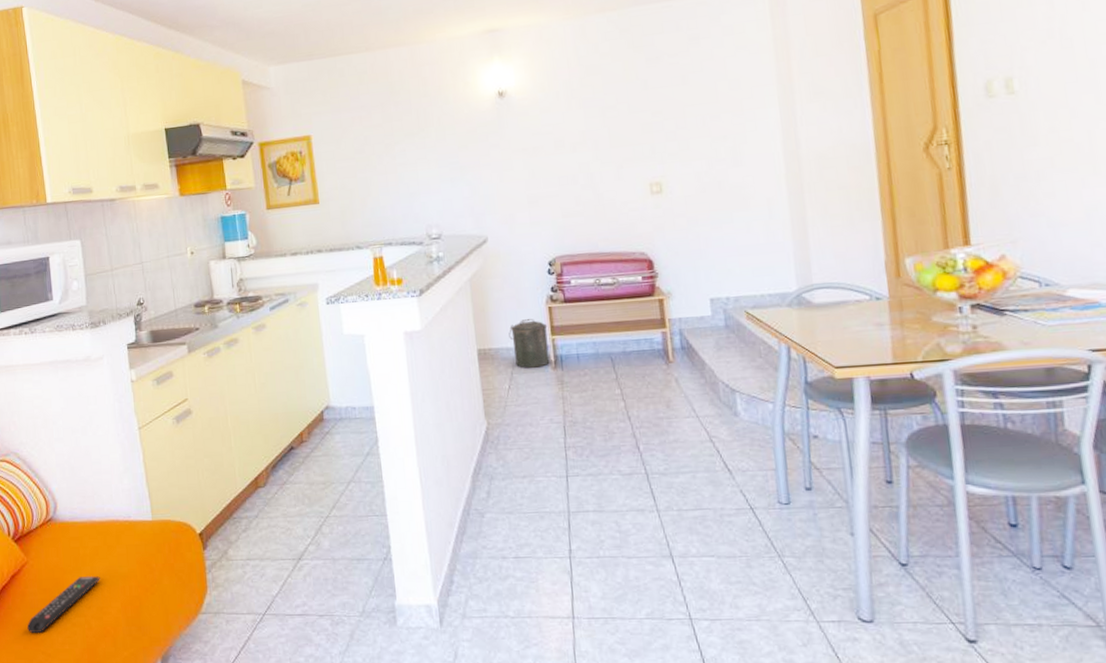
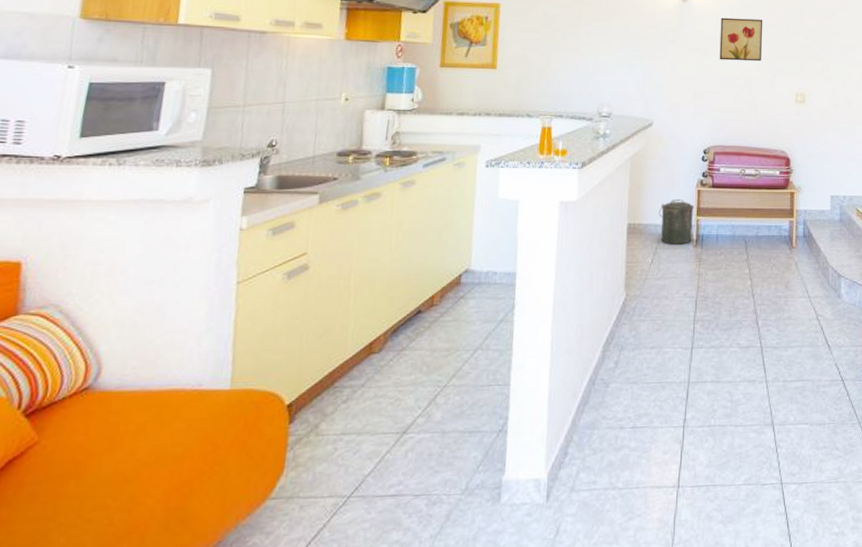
remote control: present [27,576,100,633] -> none [15,458,141,535]
wall art: none [546,102,602,158] -> present [719,17,763,62]

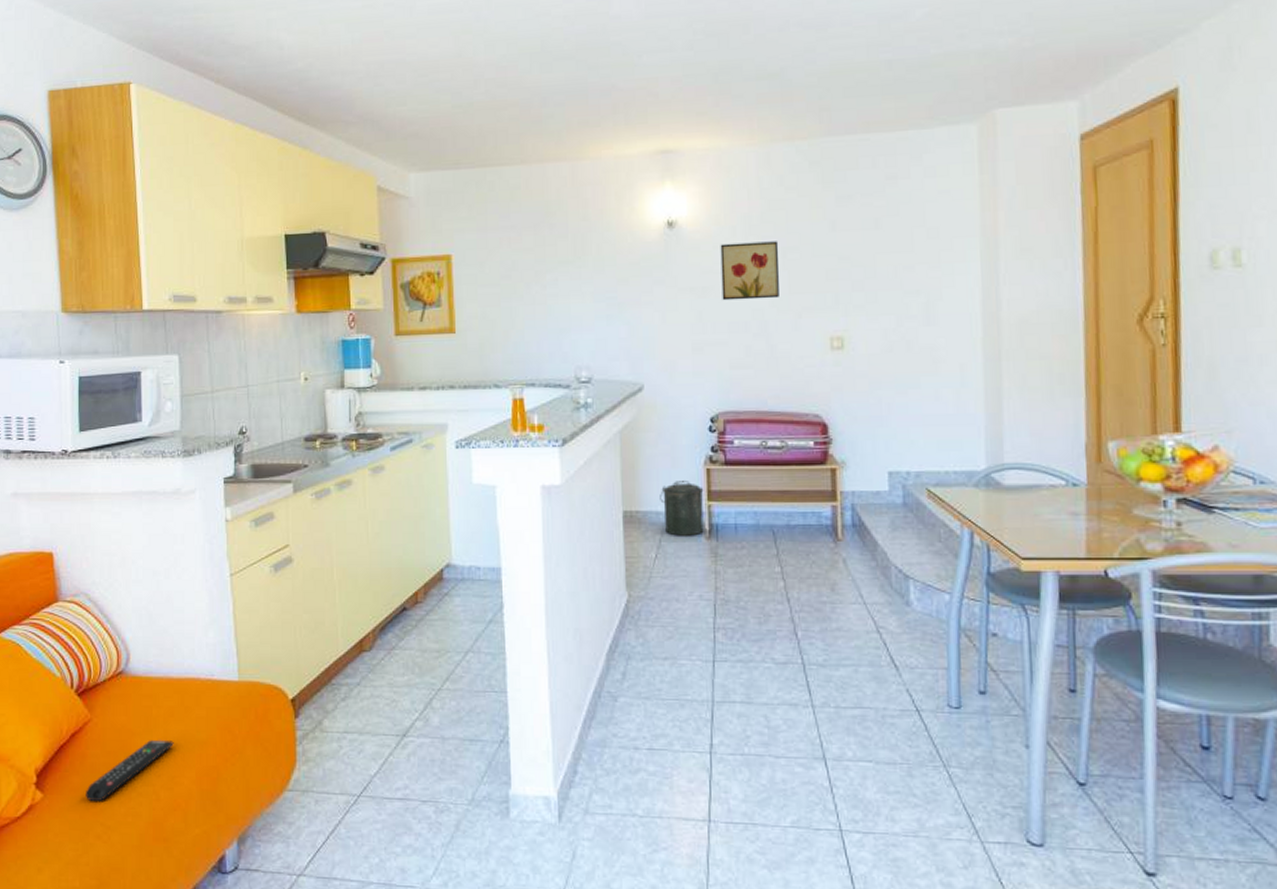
remote control: none [15,458,141,535] -> present [86,740,174,801]

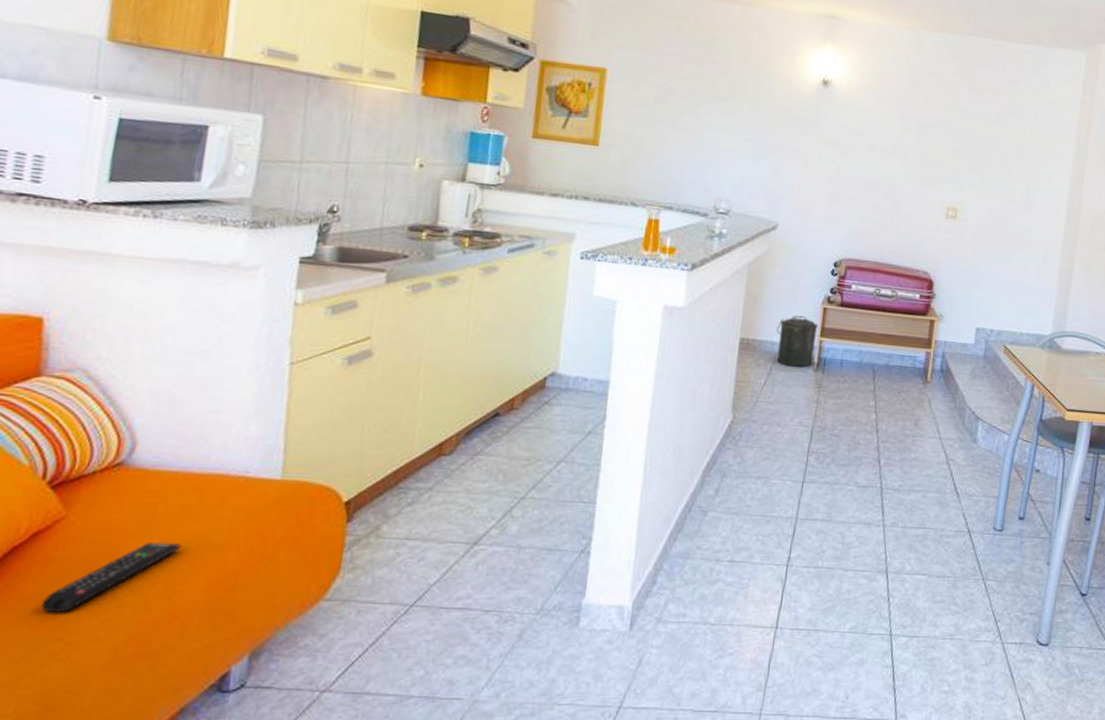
wall art: present [720,241,780,301] -> none [861,109,917,166]

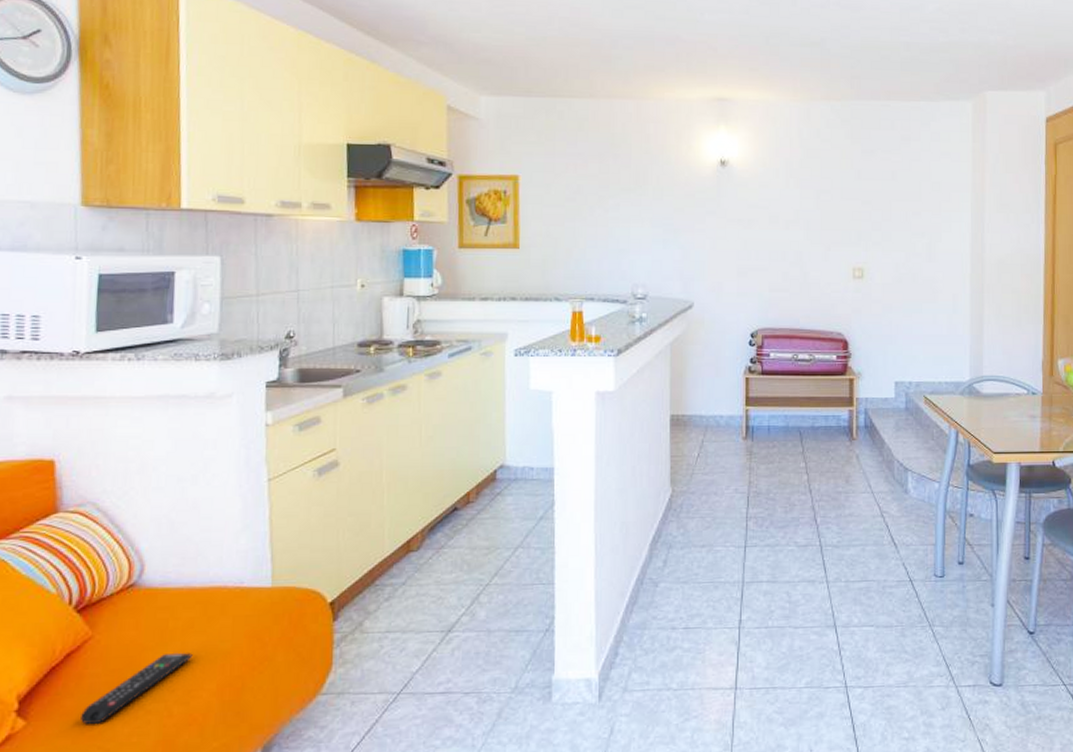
canister: present [777,315,819,367] -> none [704,388,743,437]

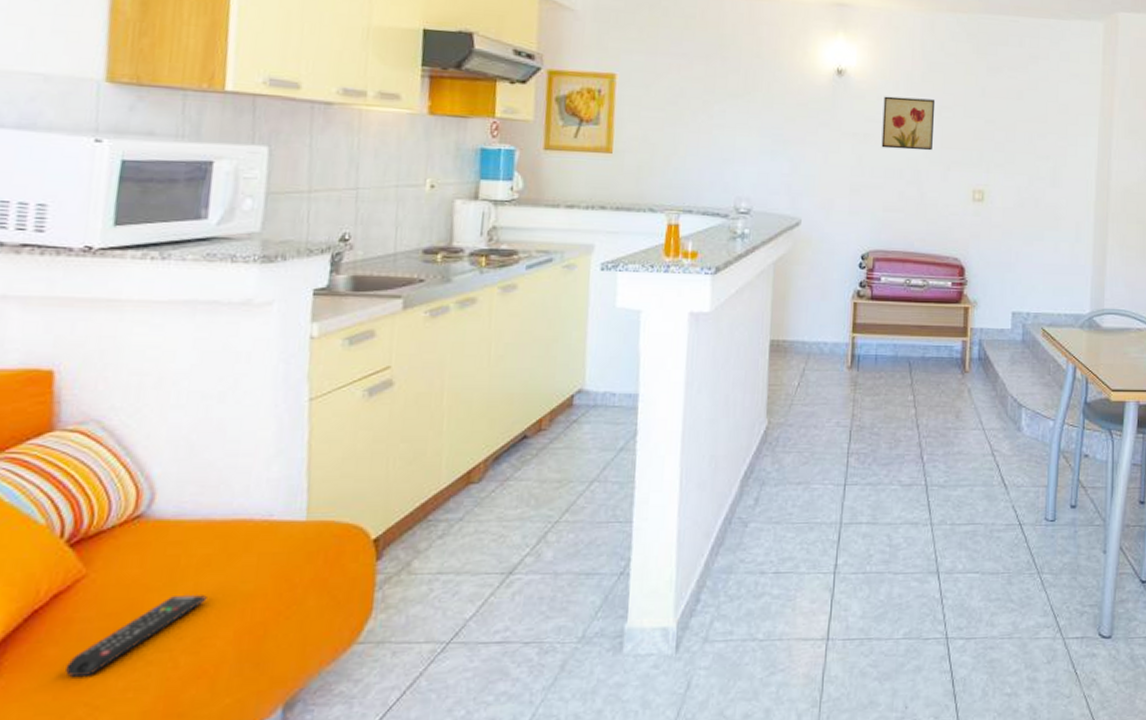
wall art: none [765,183,814,233] -> present [881,96,936,151]

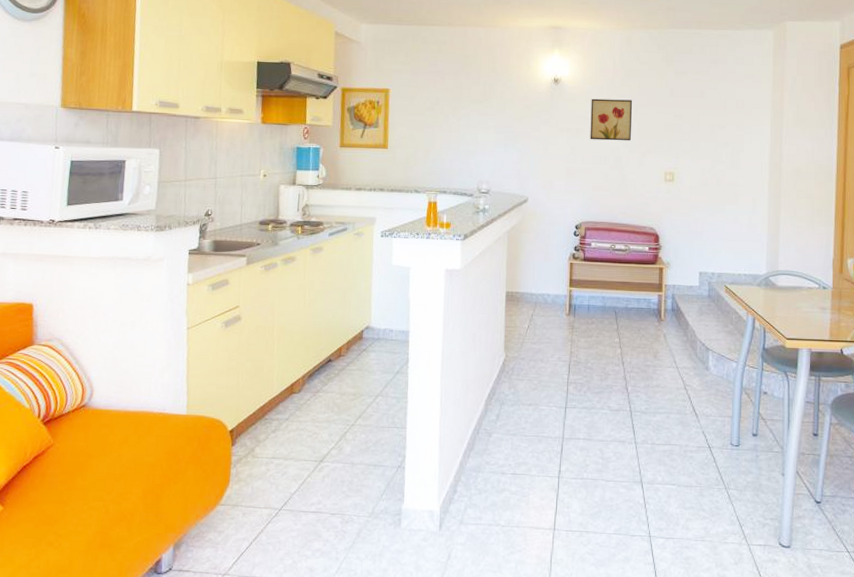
remote control: present [66,595,207,677] -> none [42,462,126,513]

